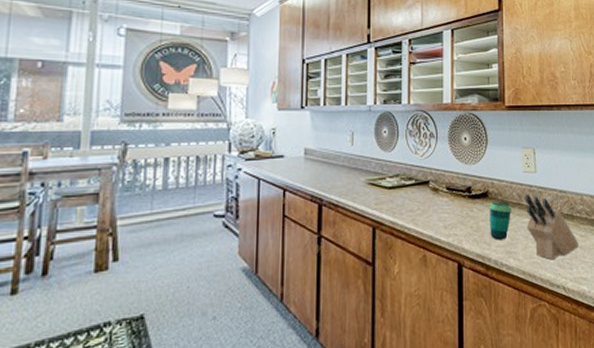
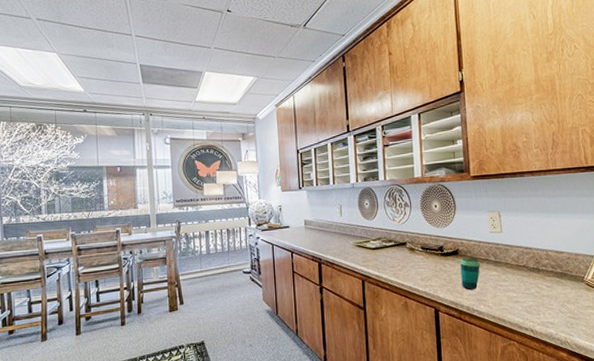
knife block: present [524,194,579,260] -> none [492,251,546,307]

